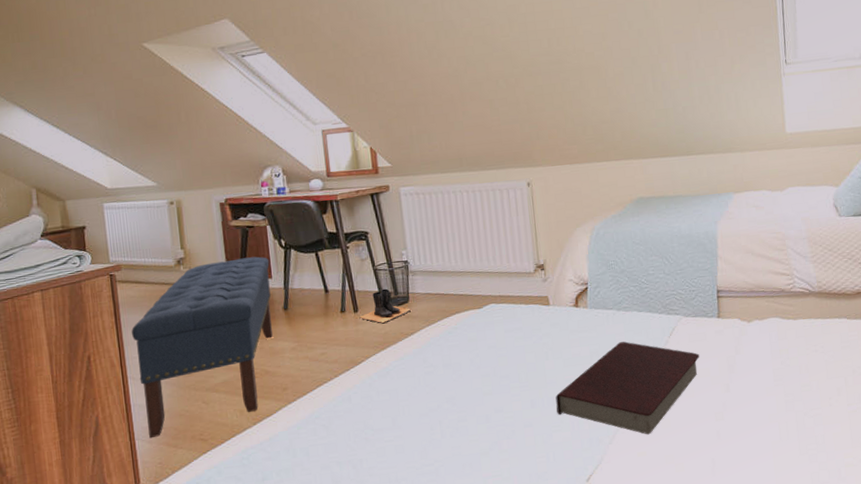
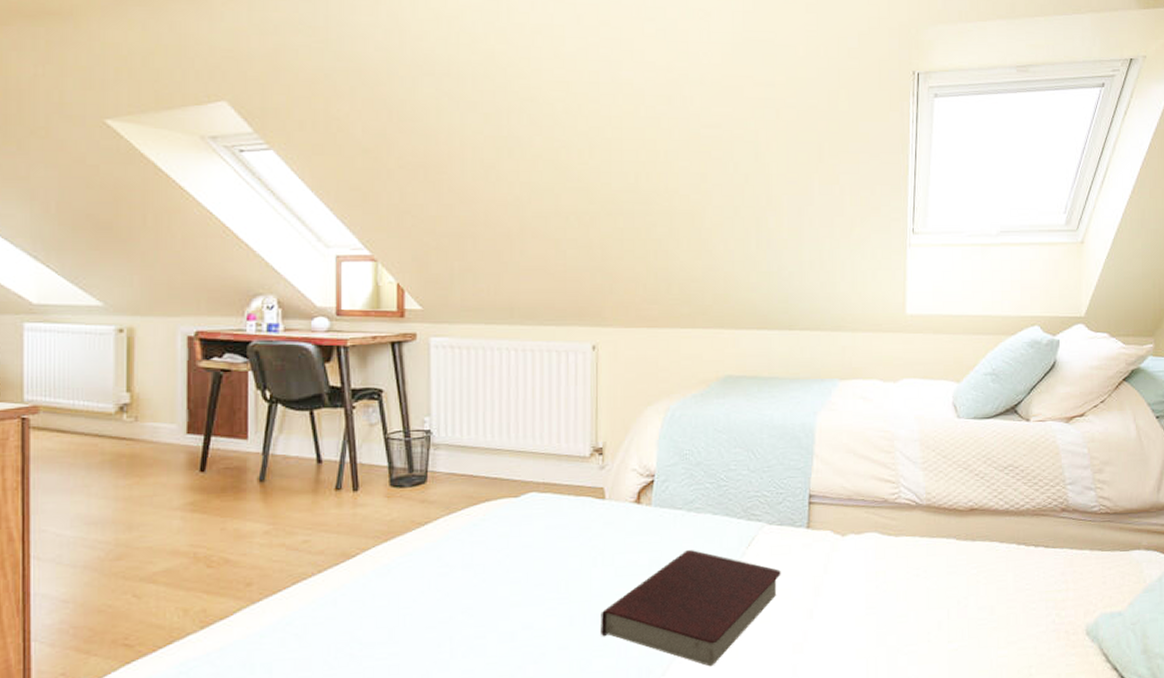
bench: present [132,256,273,439] -> none [44,409,247,641]
boots: present [359,288,412,324] -> none [359,463,429,508]

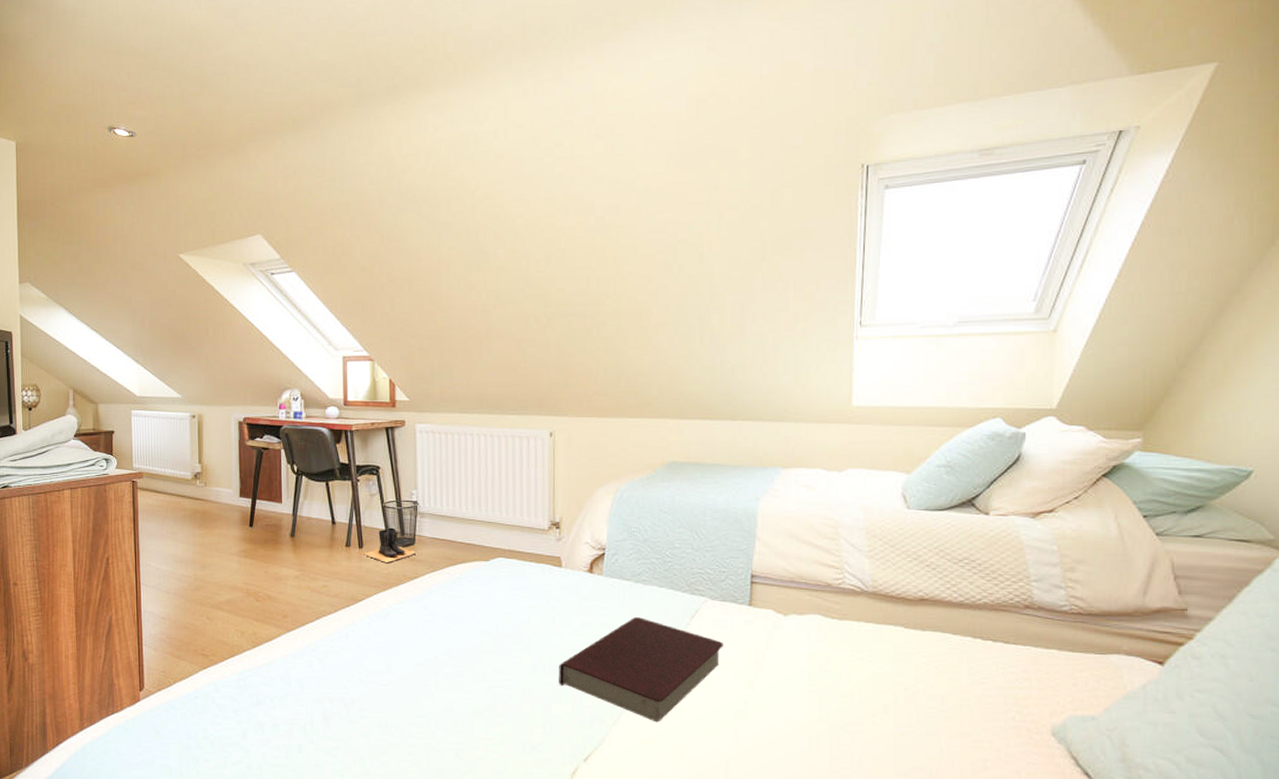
boots: none [359,463,429,508] -> present [364,527,417,564]

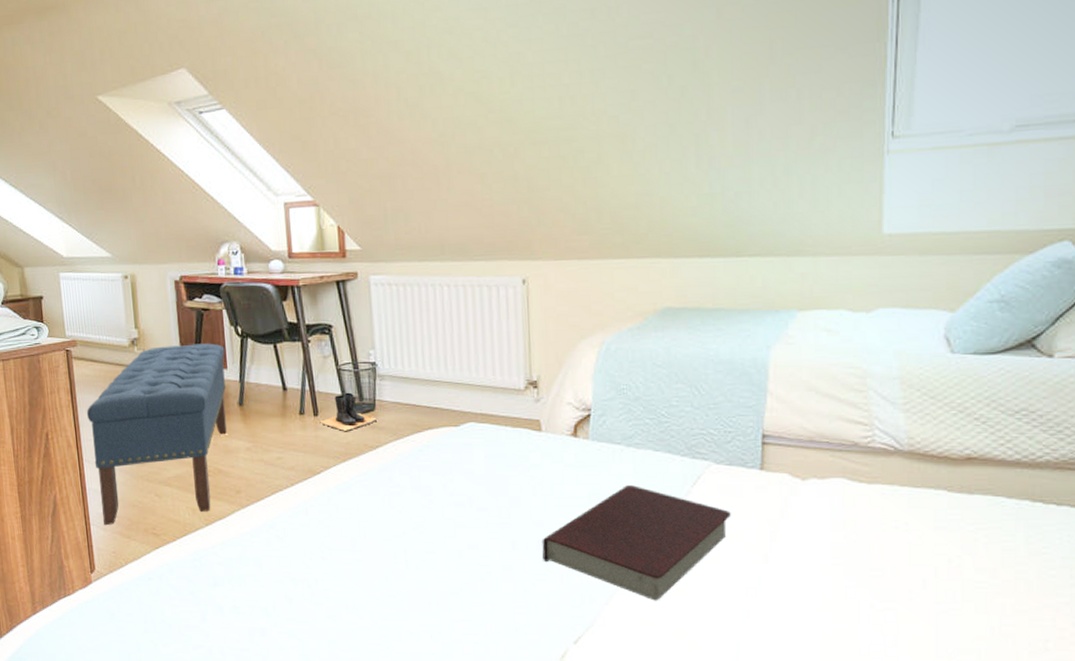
bench: none [148,479,281,646] -> present [87,343,227,526]

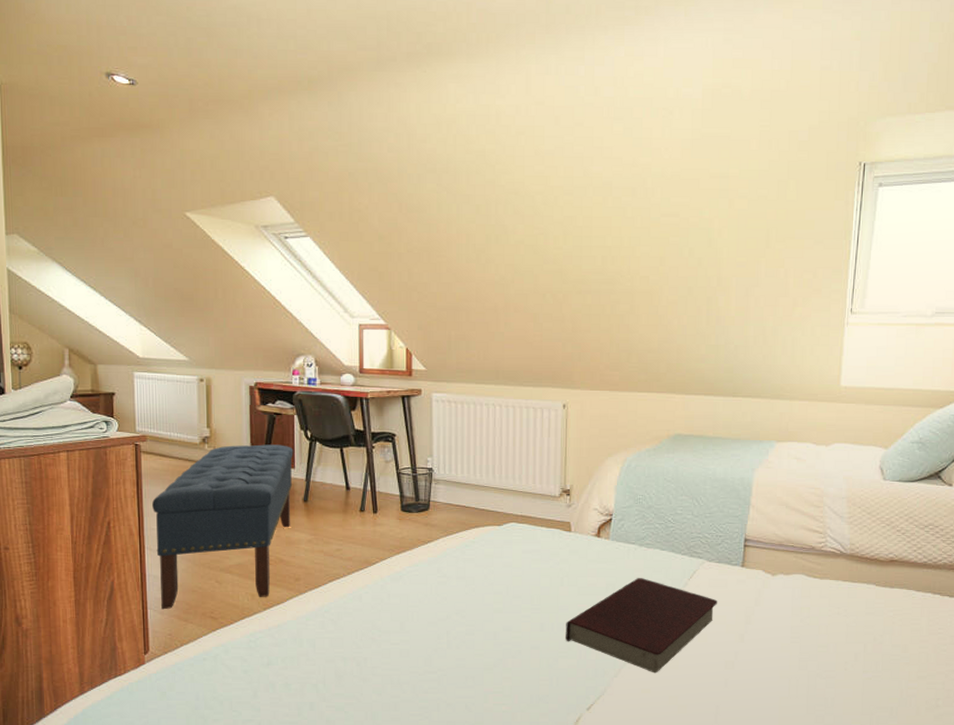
boots: present [319,392,378,432] -> none [378,493,431,528]

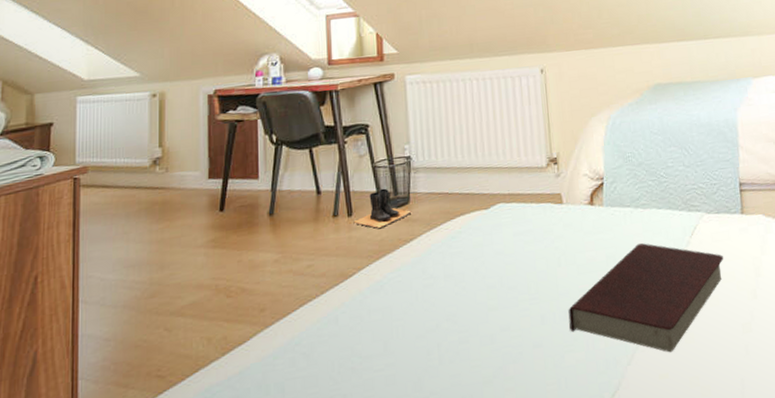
bench: present [152,444,294,610] -> none [91,154,257,378]
boots: none [378,493,431,528] -> present [353,188,412,229]

